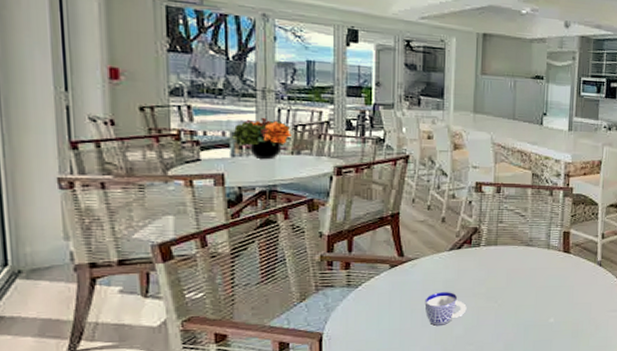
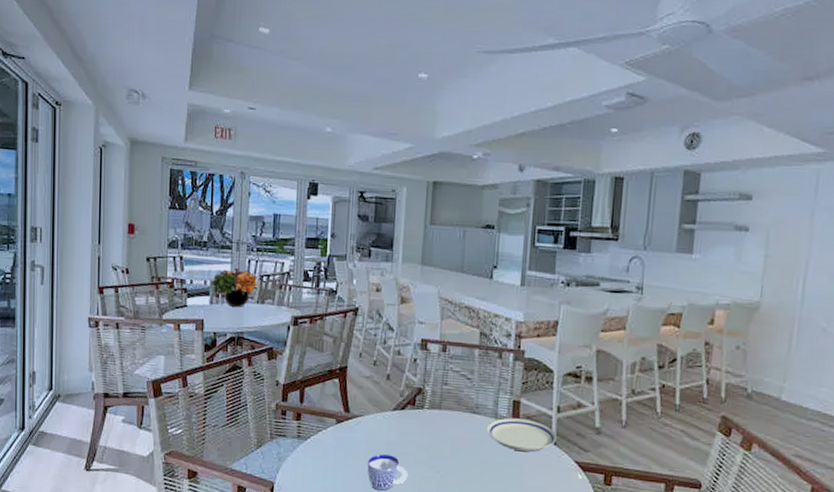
plate: none [541,247,603,275] -> present [487,417,558,452]

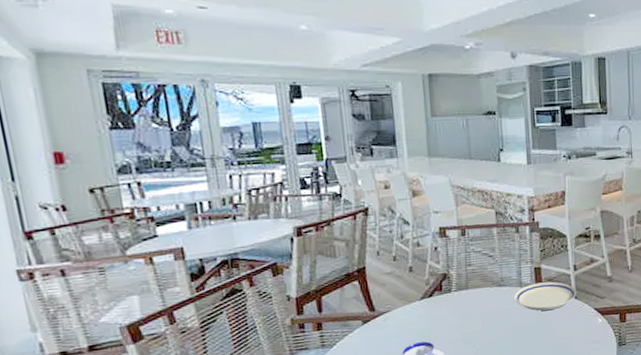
flower arrangement: present [211,267,258,307] -> none [185,185,246,228]

